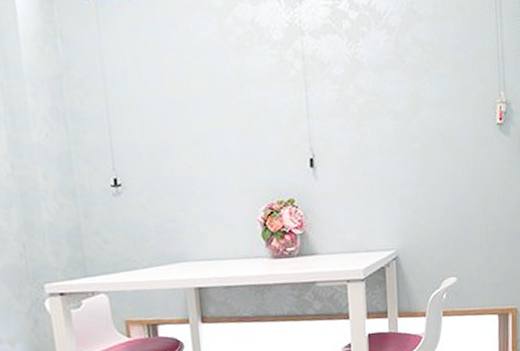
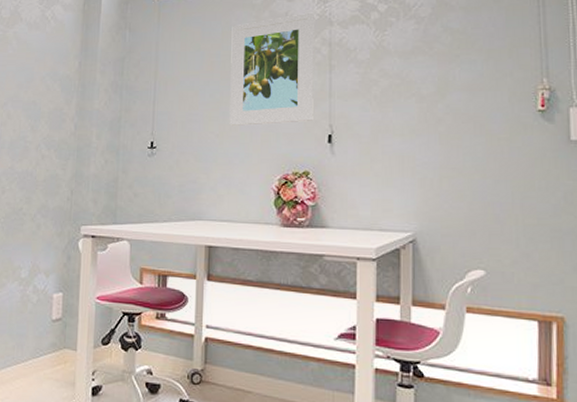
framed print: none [191,19,293,156] -> present [229,12,314,127]

